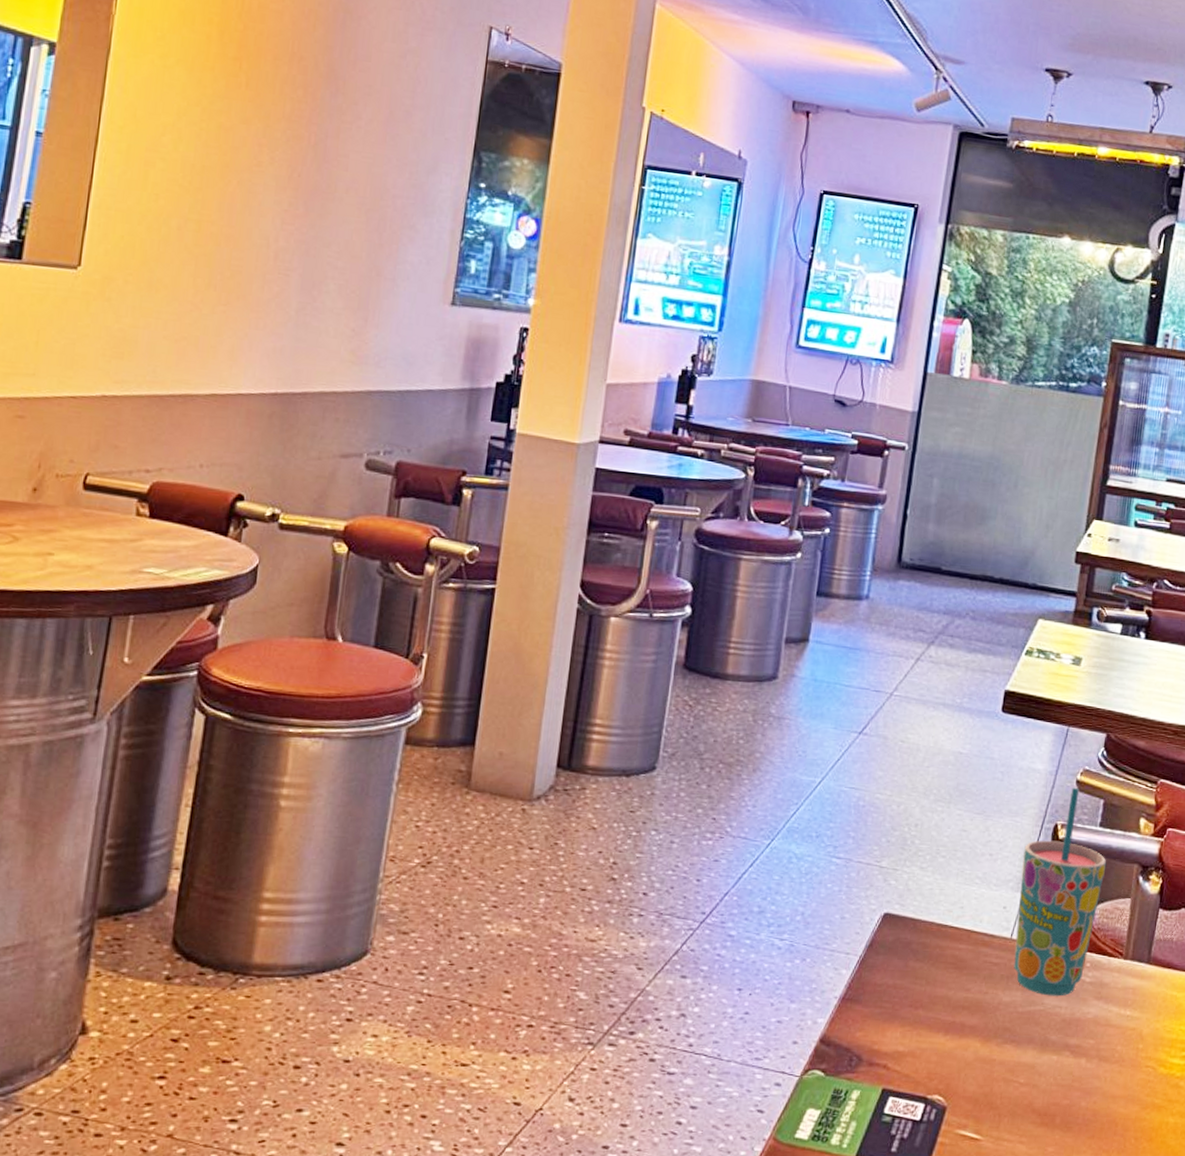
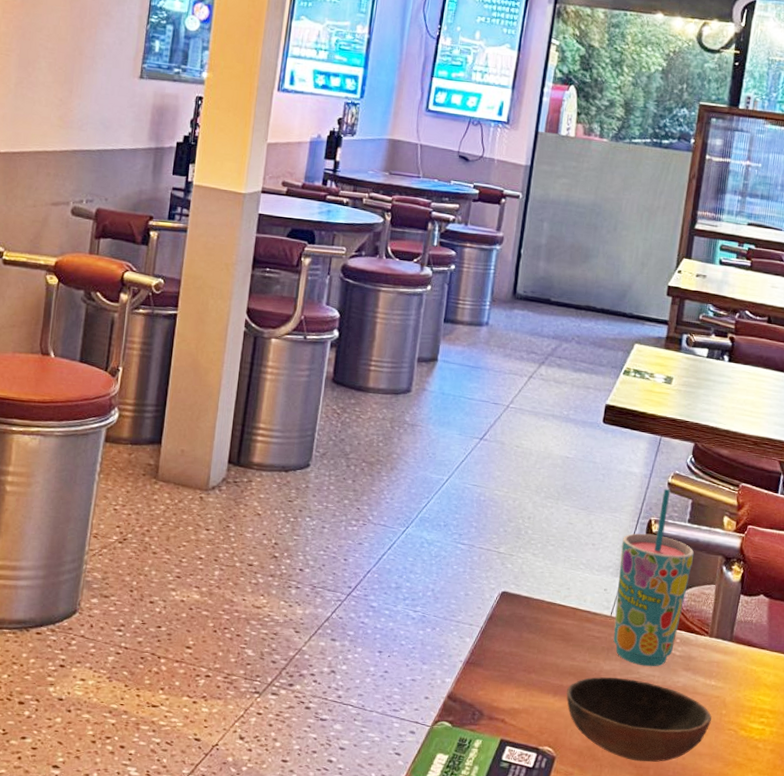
bowl: none [959,1010,1127,1109] -> present [566,677,712,762]

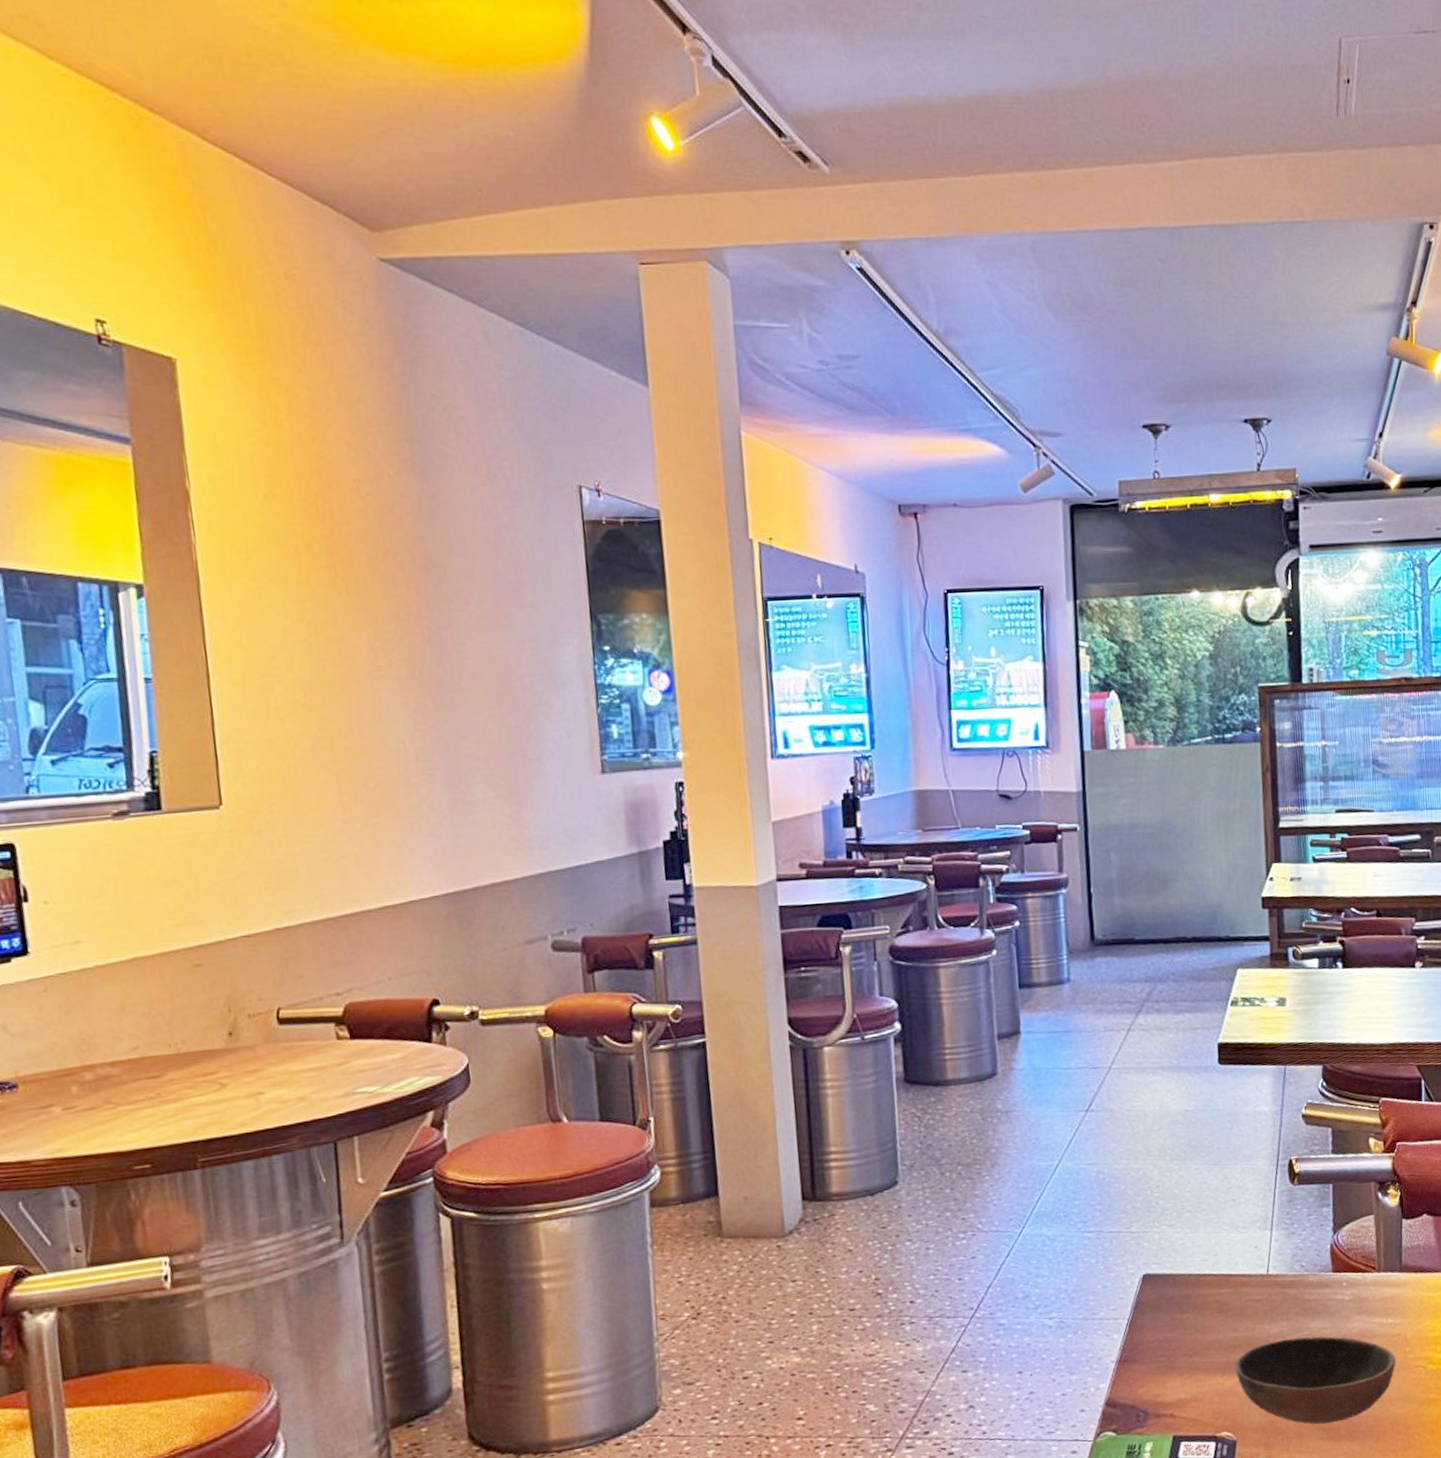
cup: present [613,488,695,667] -> none [1264,1121,1345,1321]

